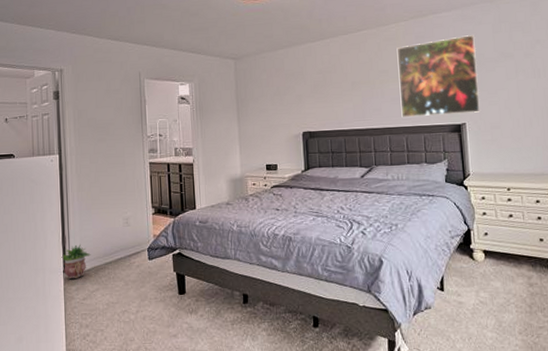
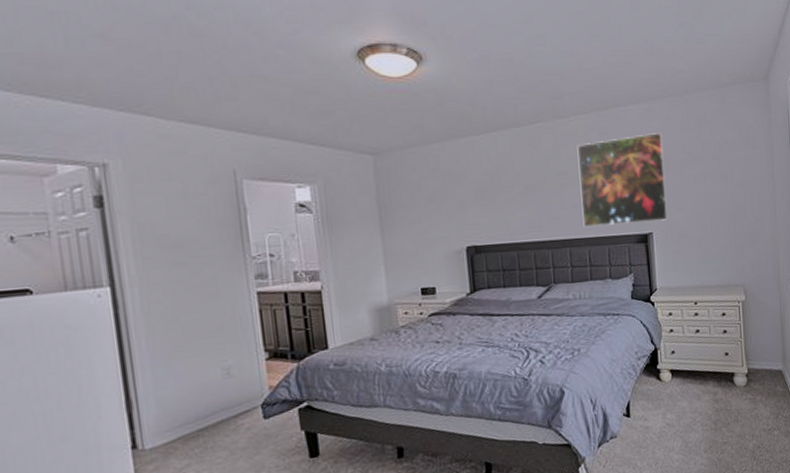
potted plant: present [61,244,91,279] -> none [126,408,175,456]

